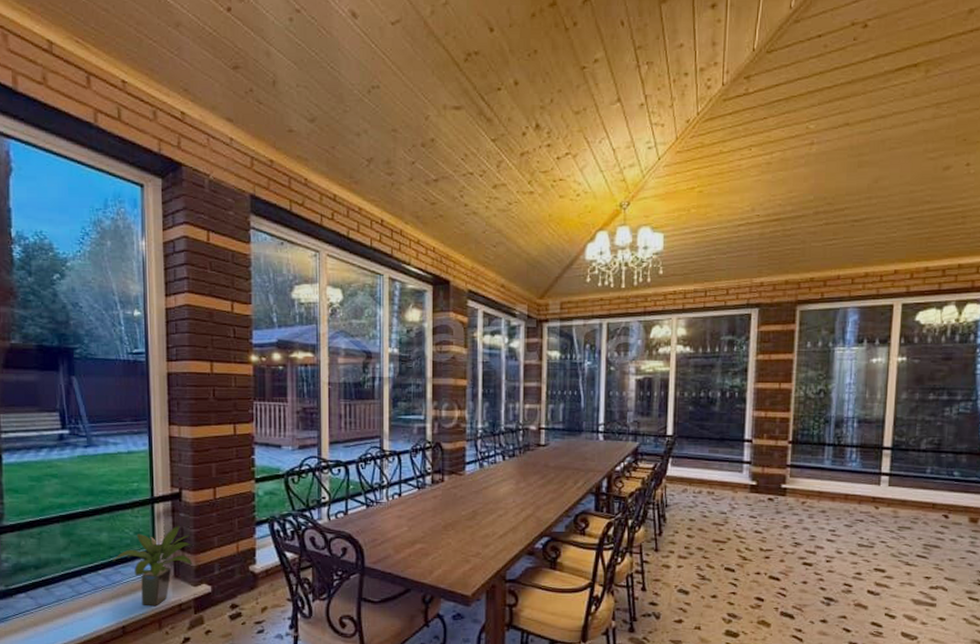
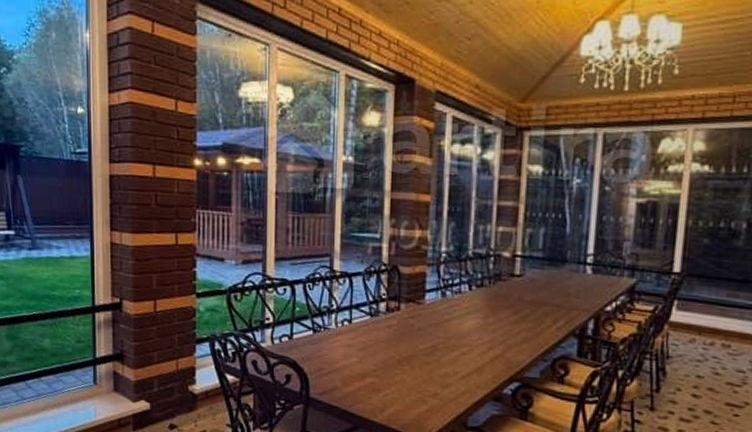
potted plant: present [113,525,193,607] -> none [55,337,132,419]

